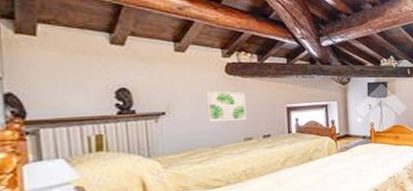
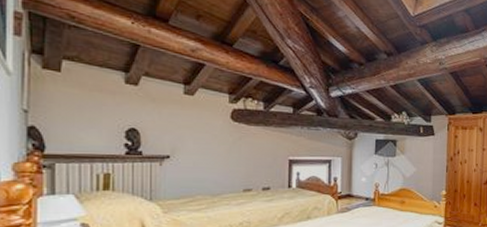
wall art: present [206,91,247,123] -> none [210,137,249,171]

